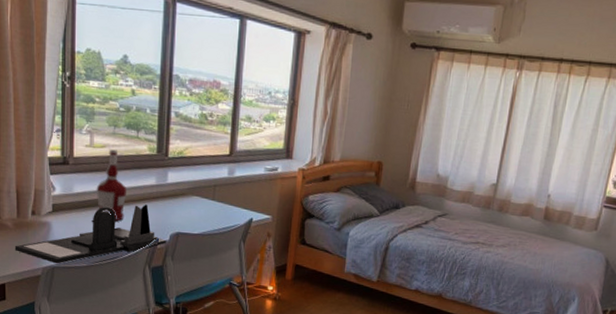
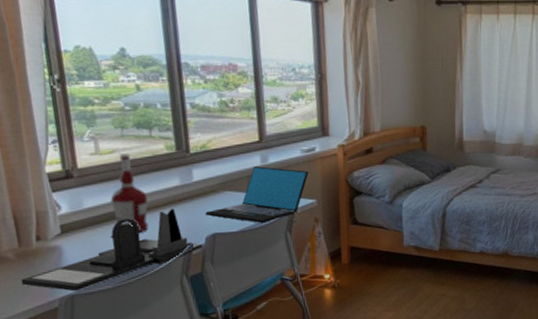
laptop: none [173,178,269,230] -> present [205,166,309,223]

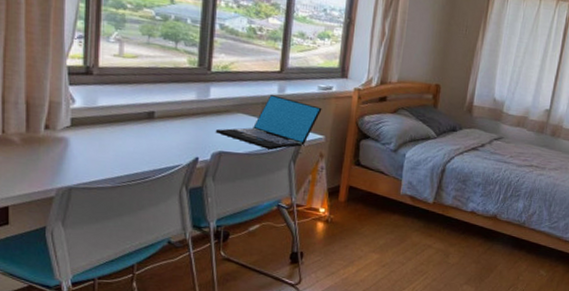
desk organizer: present [20,209,202,292] -> none [22,121,207,185]
alcohol: present [110,153,149,233] -> none [125,60,161,139]

